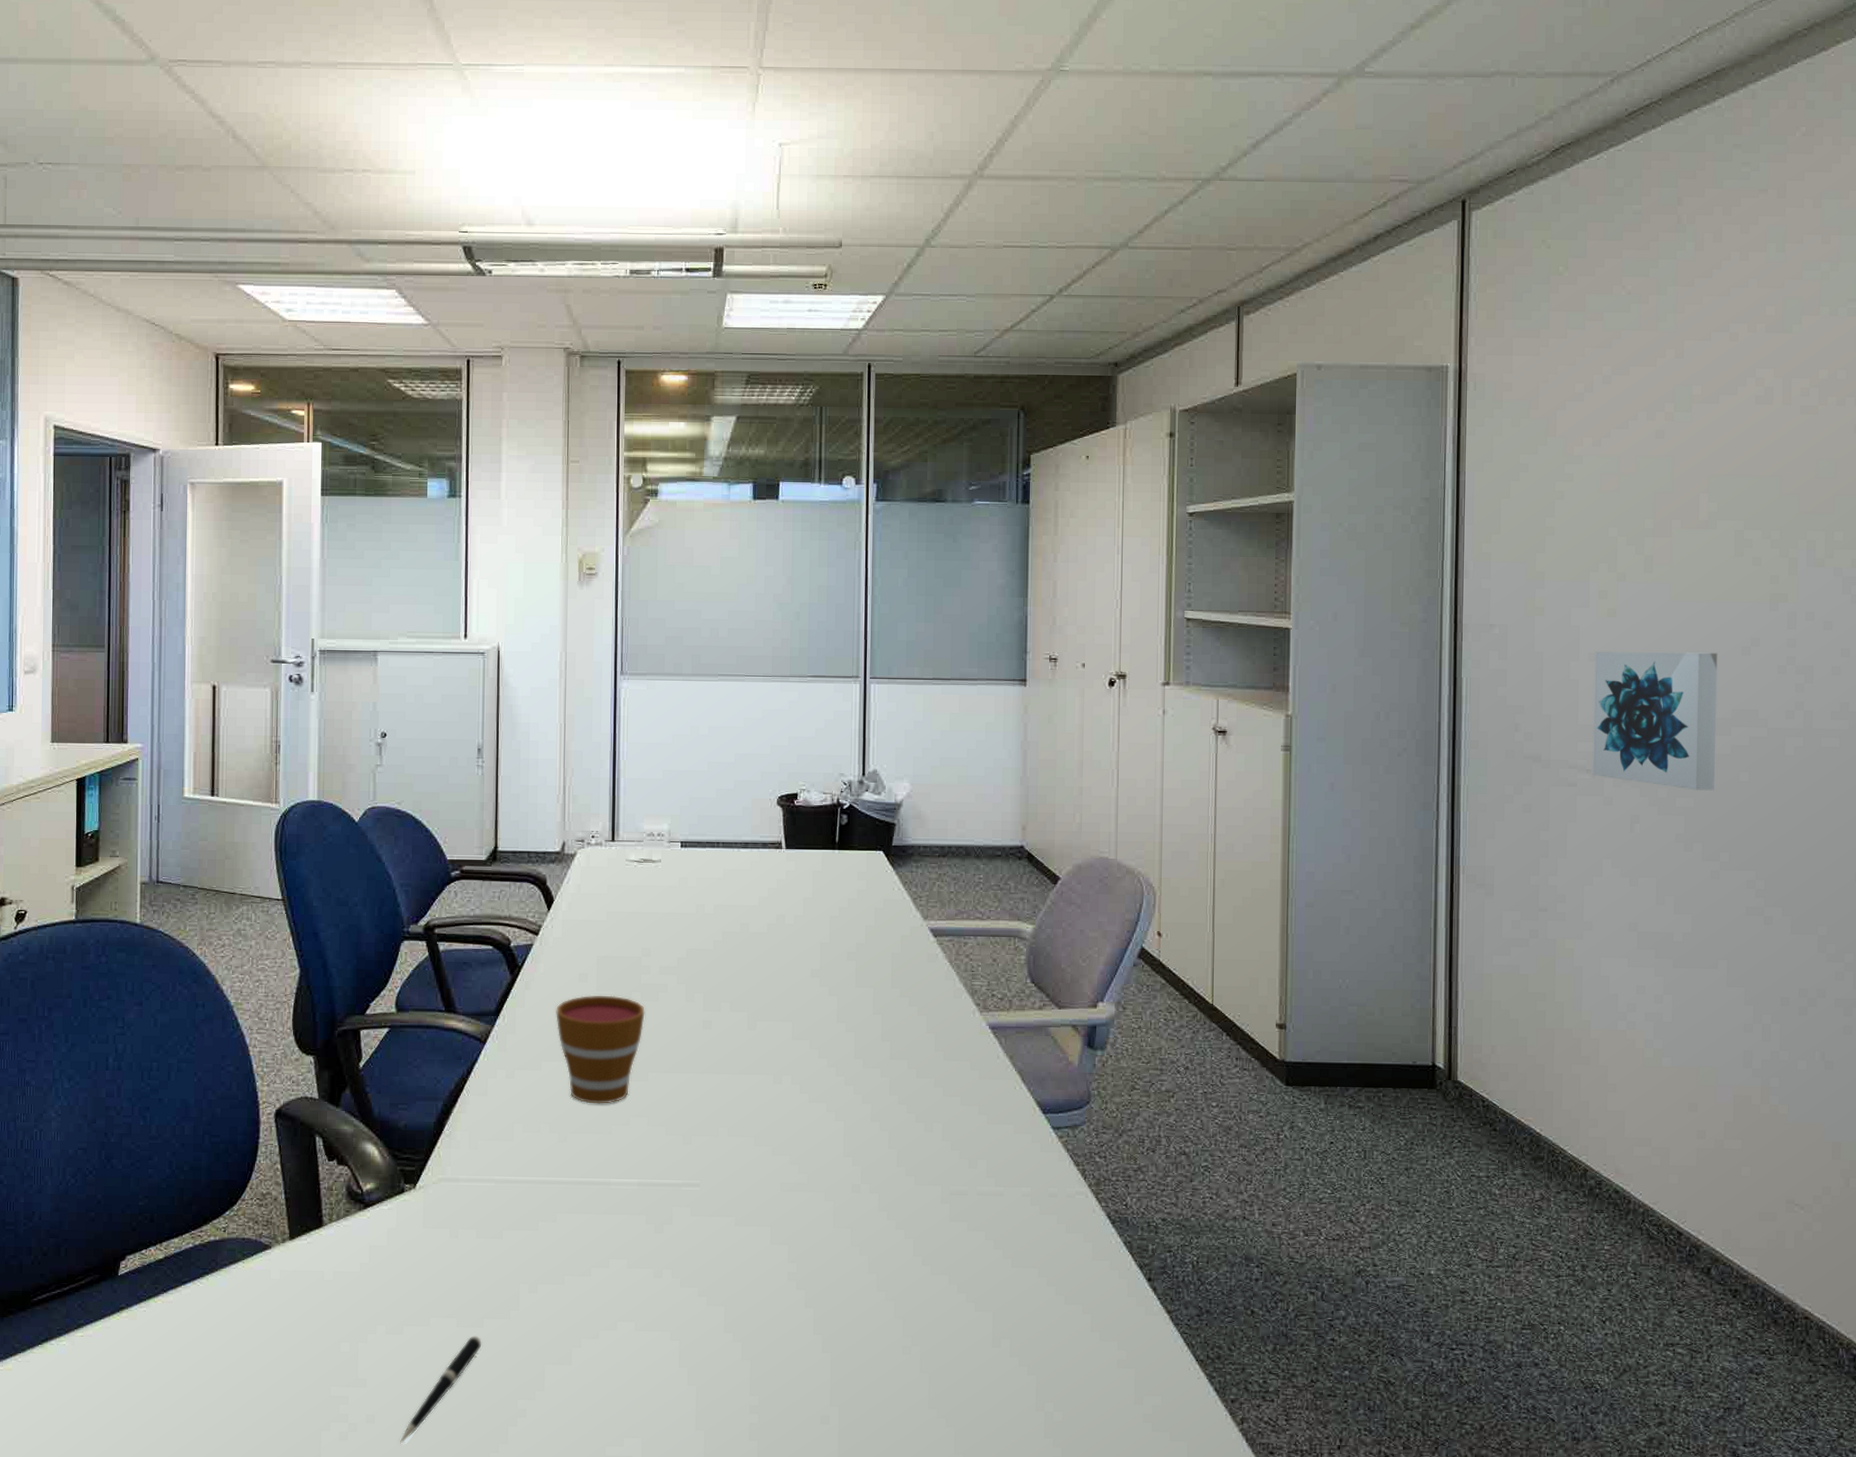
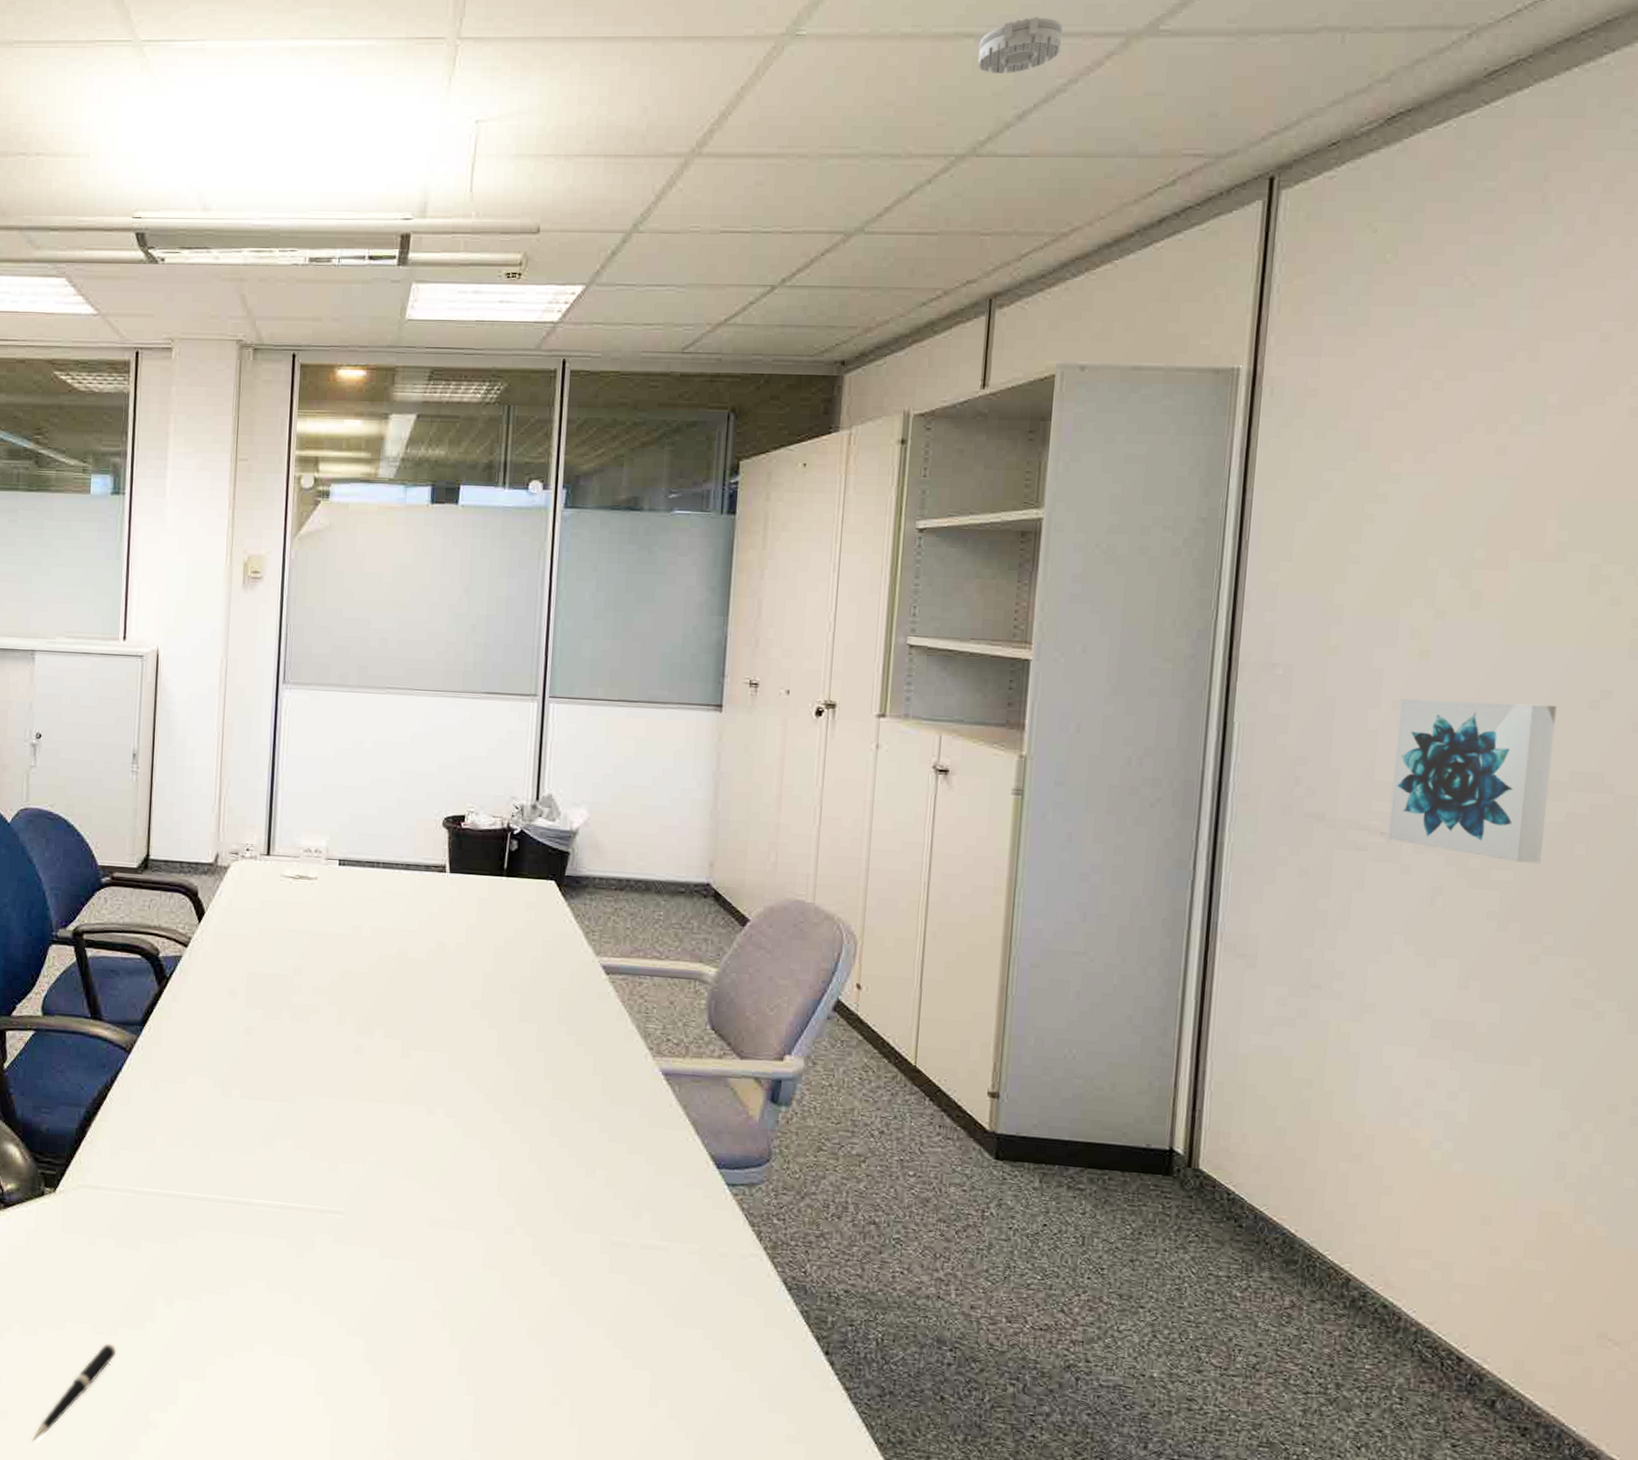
cup: present [556,995,645,1104] -> none [203,1011,295,1123]
smoke detector: none [1216,58,1285,108] -> present [977,17,1063,75]

